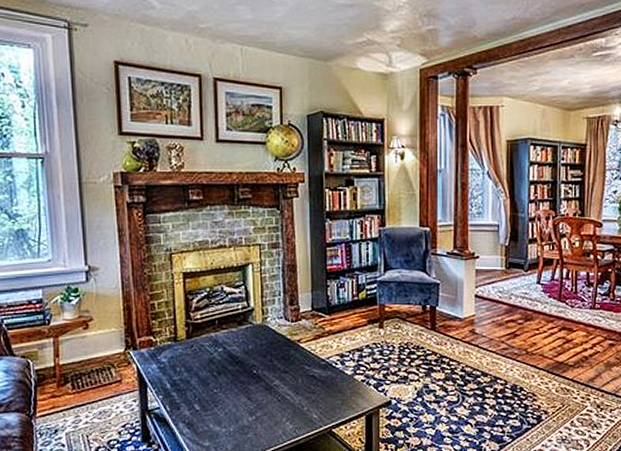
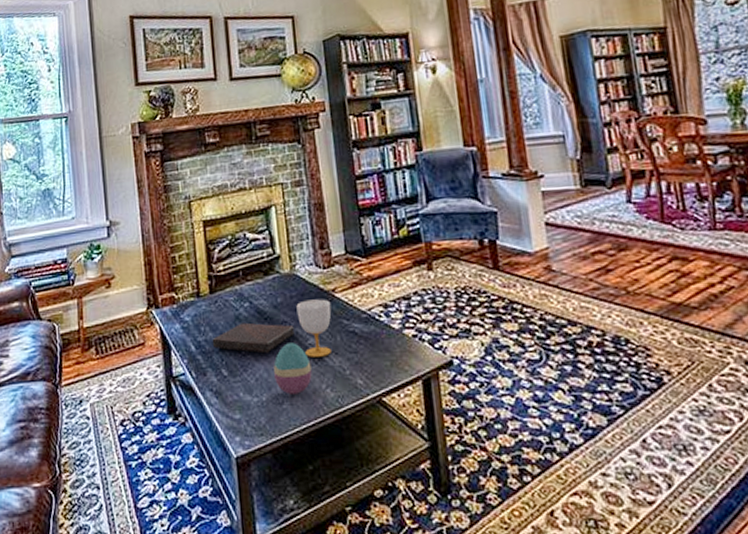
book: none [186,365,262,392] -> present [212,322,295,353]
decorative egg: none [242,383,275,426] -> present [273,343,312,395]
cup: none [265,348,296,396] -> present [296,299,332,357]

